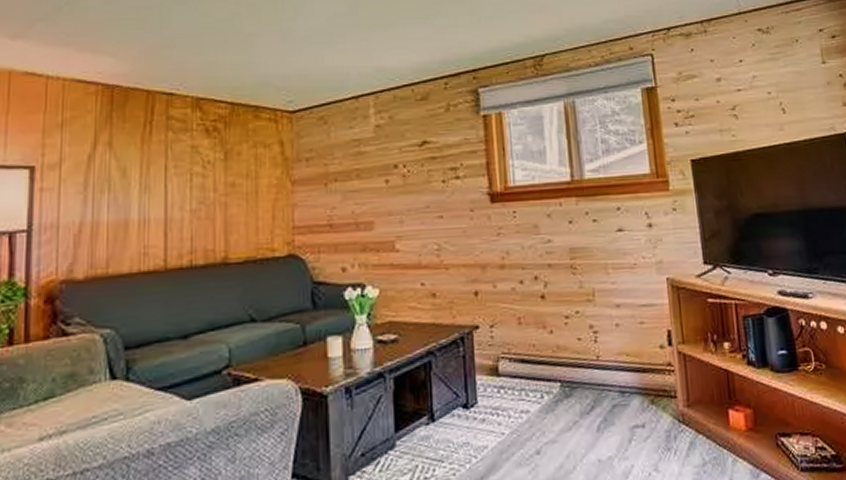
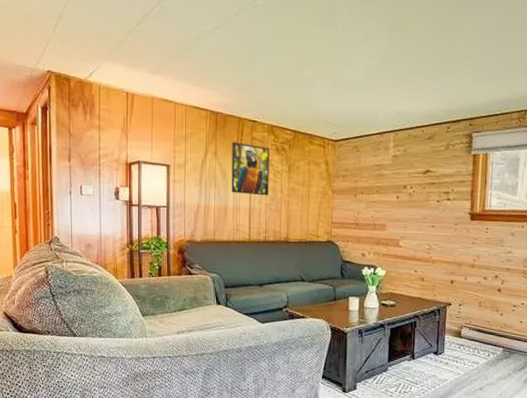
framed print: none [135,125,195,199] -> present [231,142,270,196]

